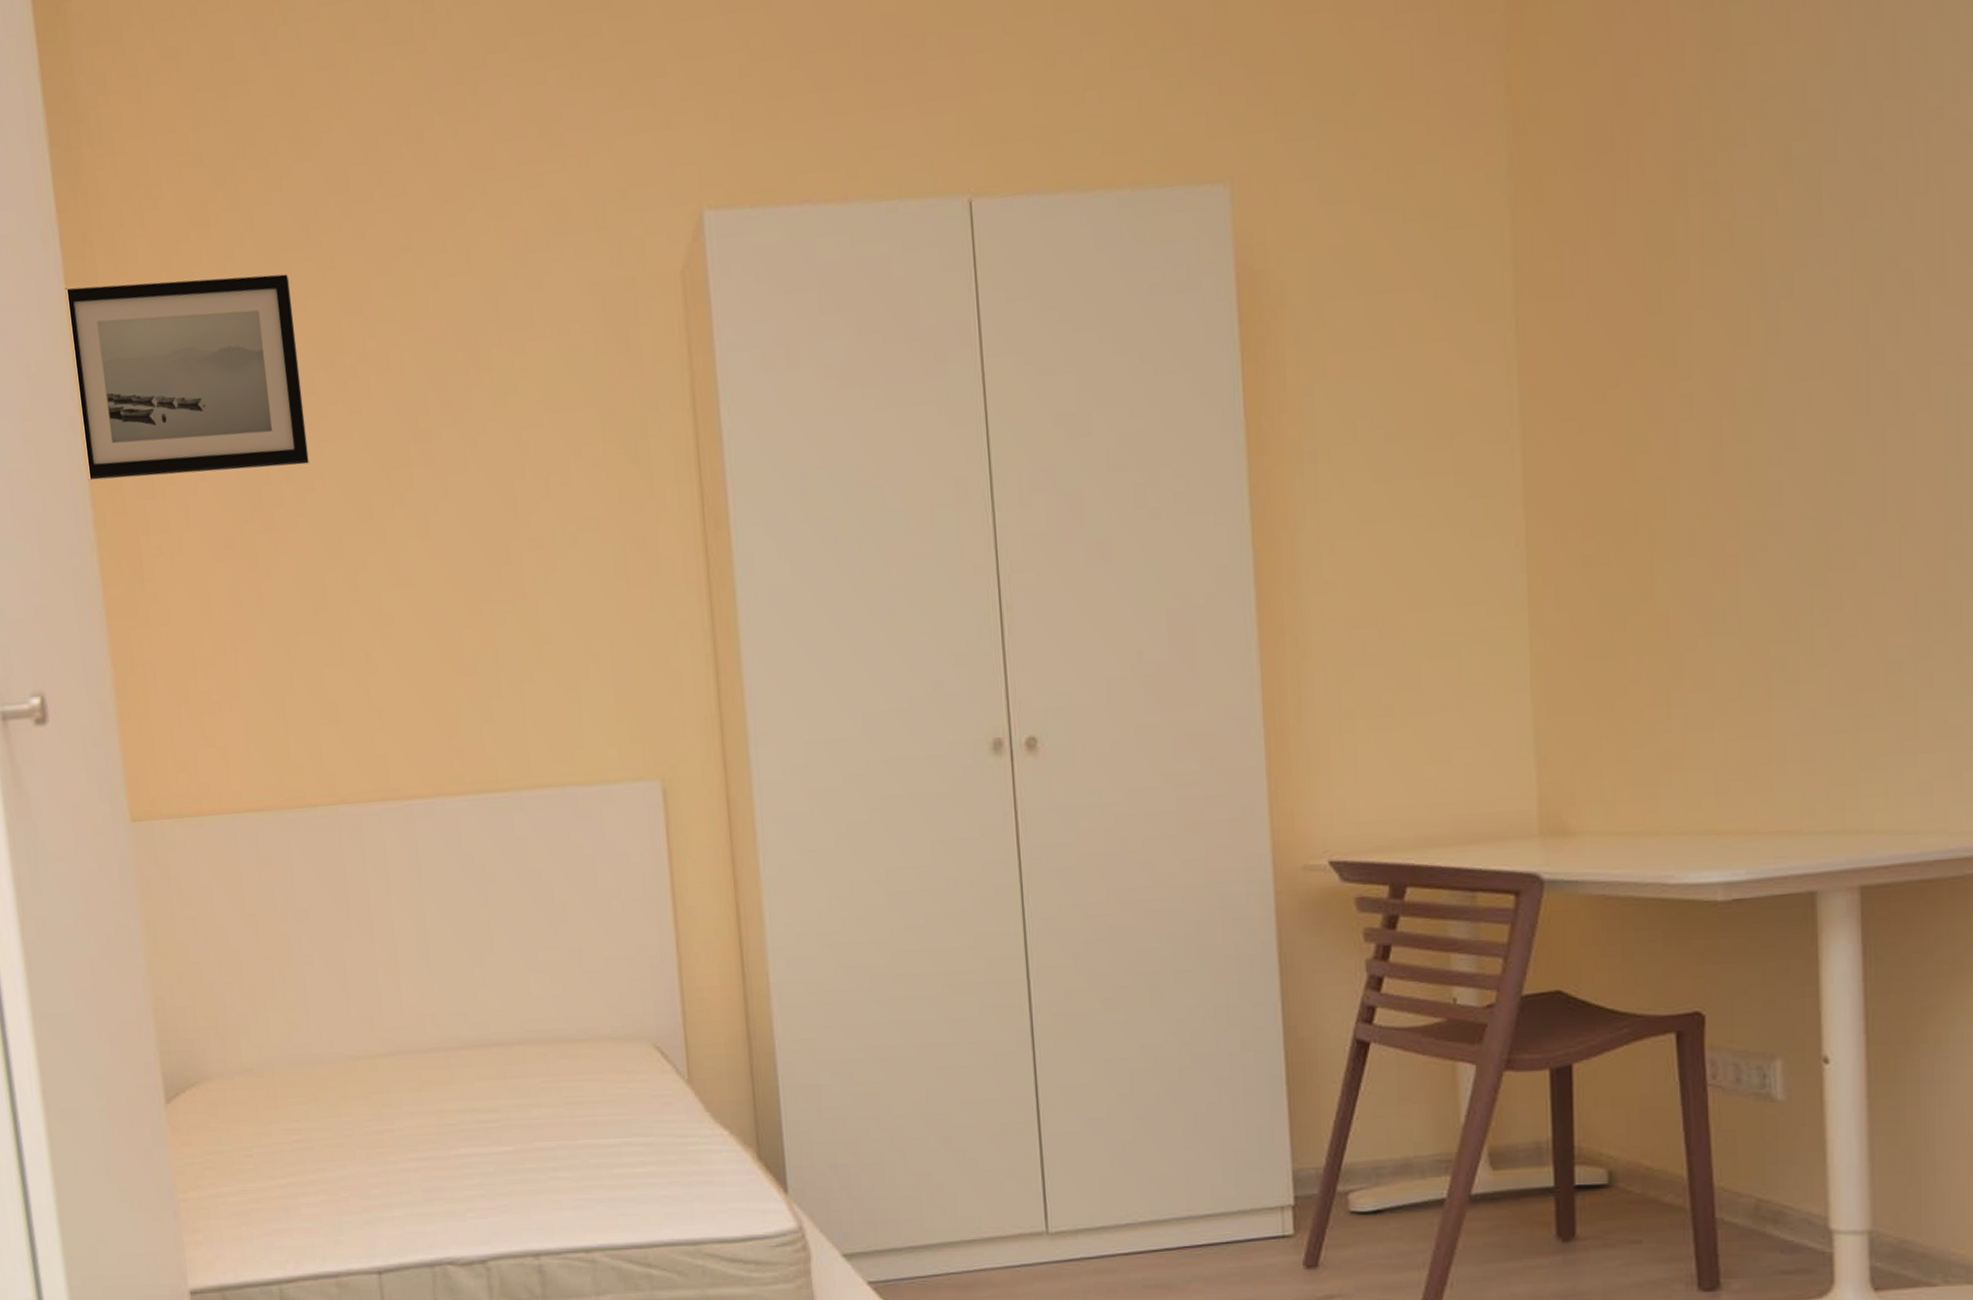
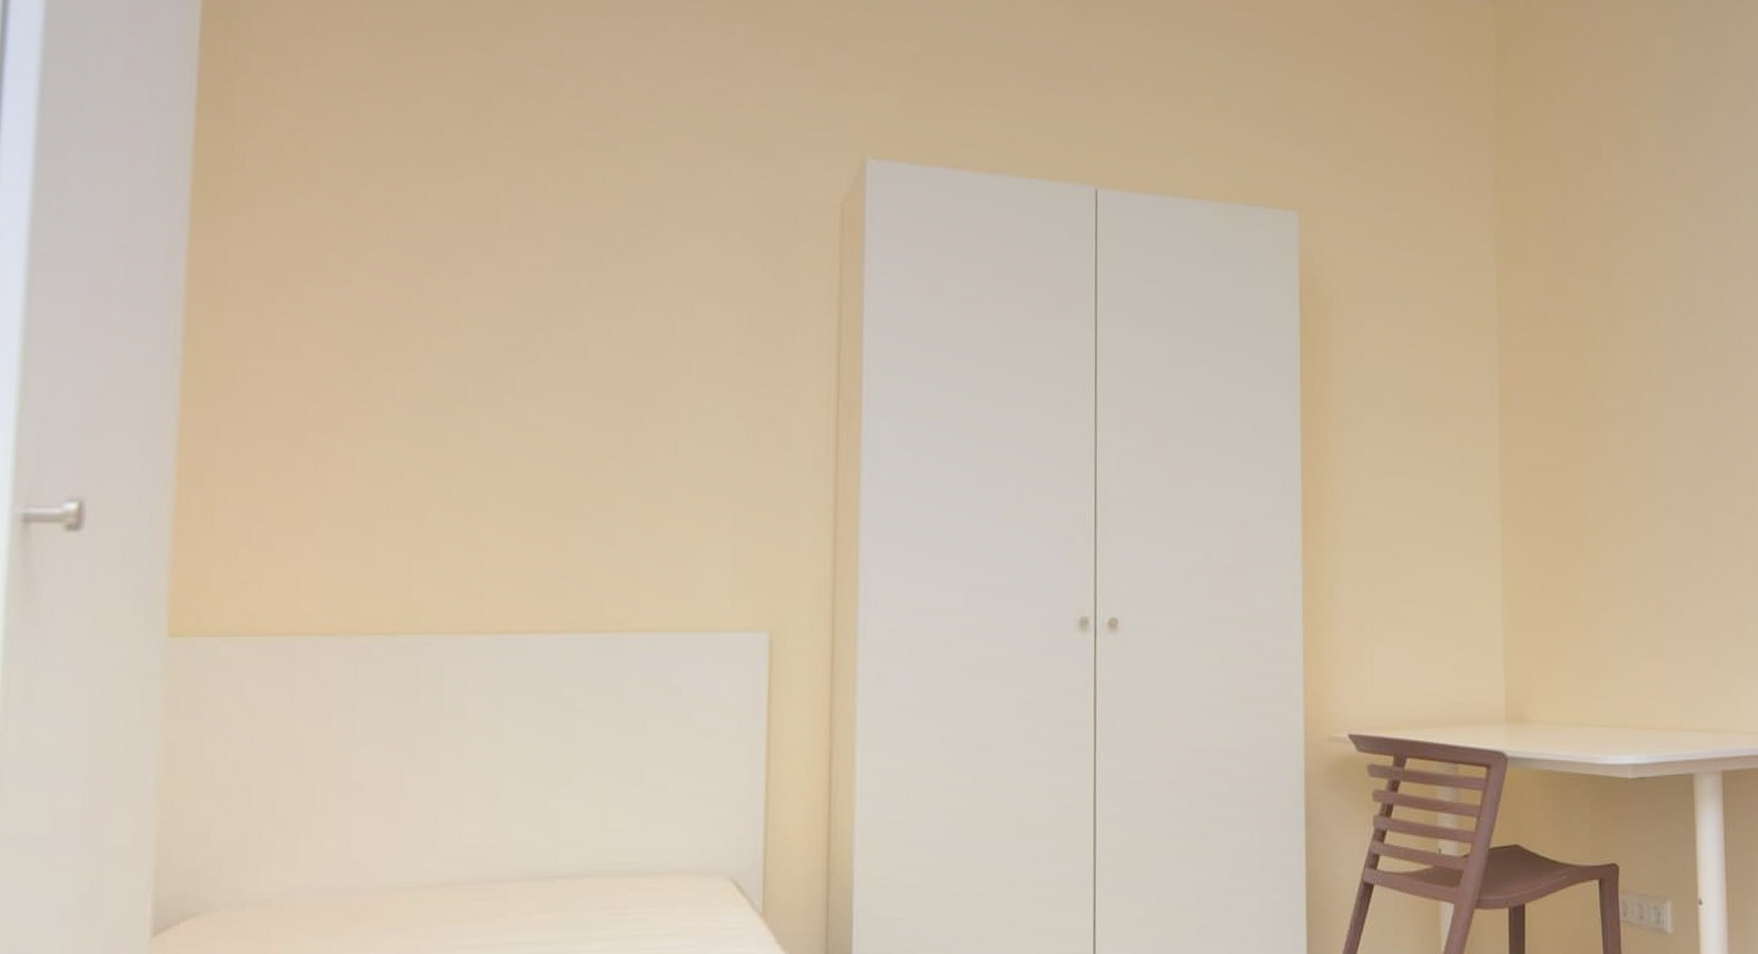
wall art: present [65,274,309,481] -> none [185,118,451,314]

